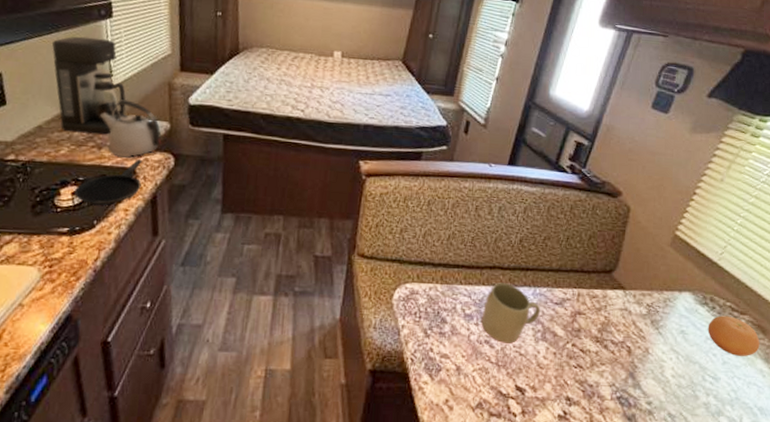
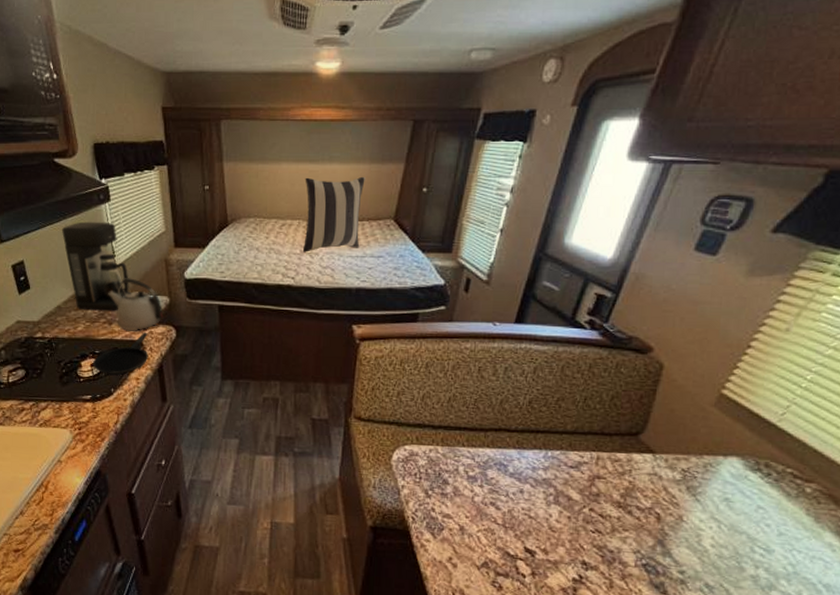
pillow: none [313,13,377,86] -> present [302,176,365,252]
mug: present [481,283,541,344] -> none [486,445,553,506]
fruit: present [707,315,760,356] -> none [759,483,830,528]

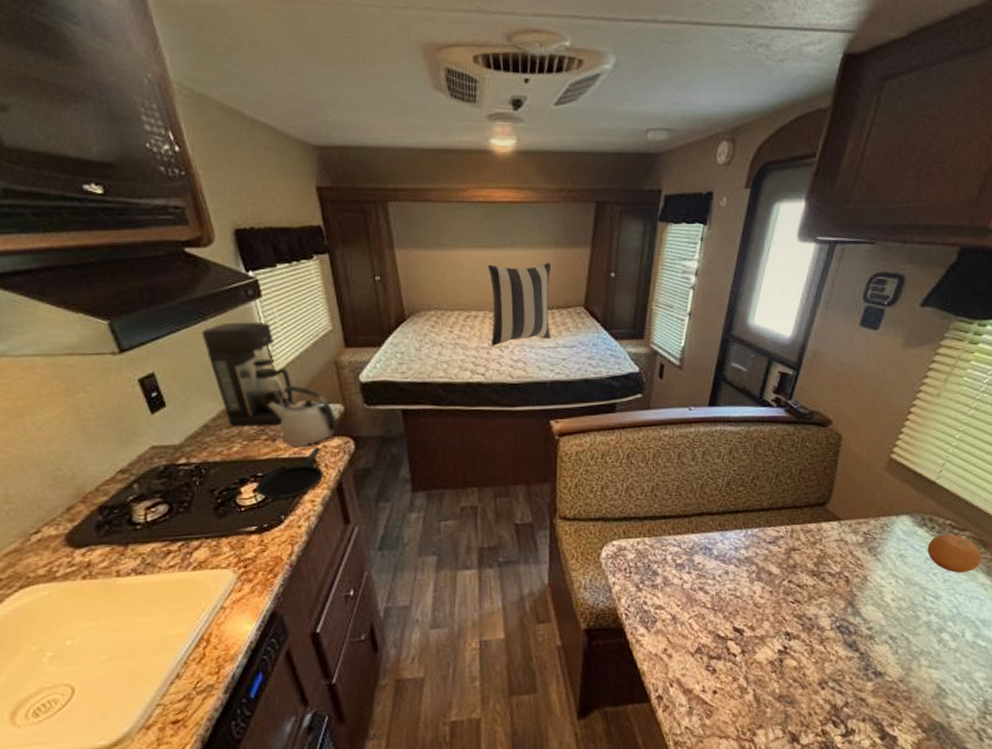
fruit: none [759,483,830,528] -> present [927,534,981,573]

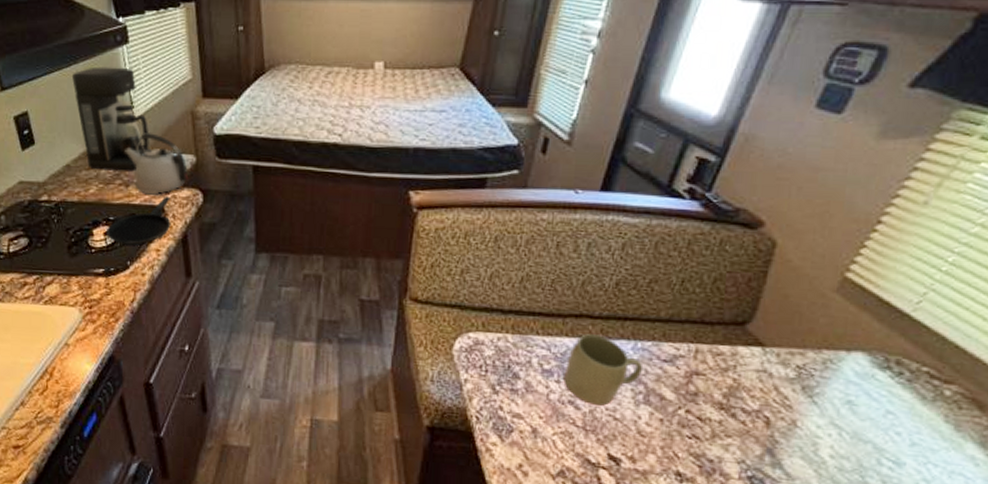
pillow: present [487,262,552,346] -> none [351,16,426,105]
mug: none [693,528,754,588] -> present [563,334,644,406]
fruit: present [927,534,981,573] -> none [889,383,974,438]

